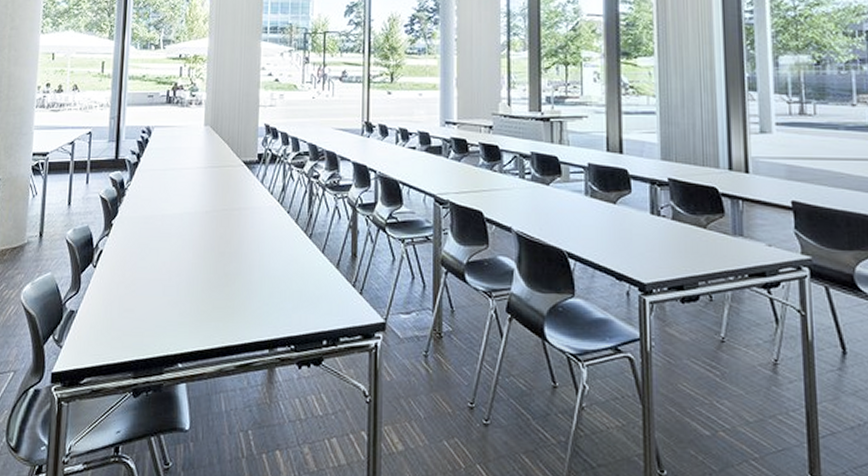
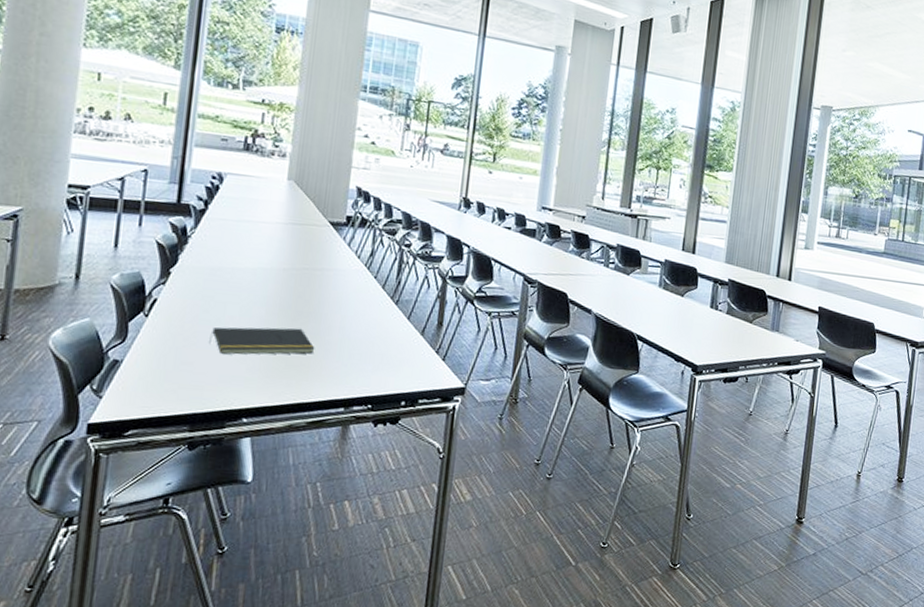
notepad: none [146,269,238,300] -> present [209,327,315,355]

